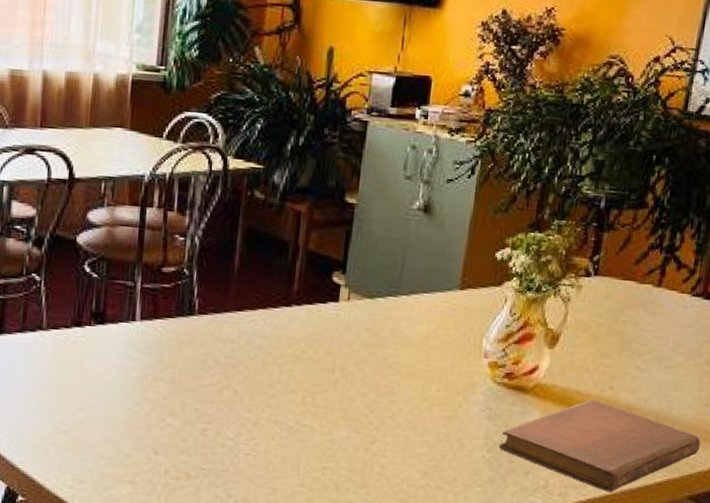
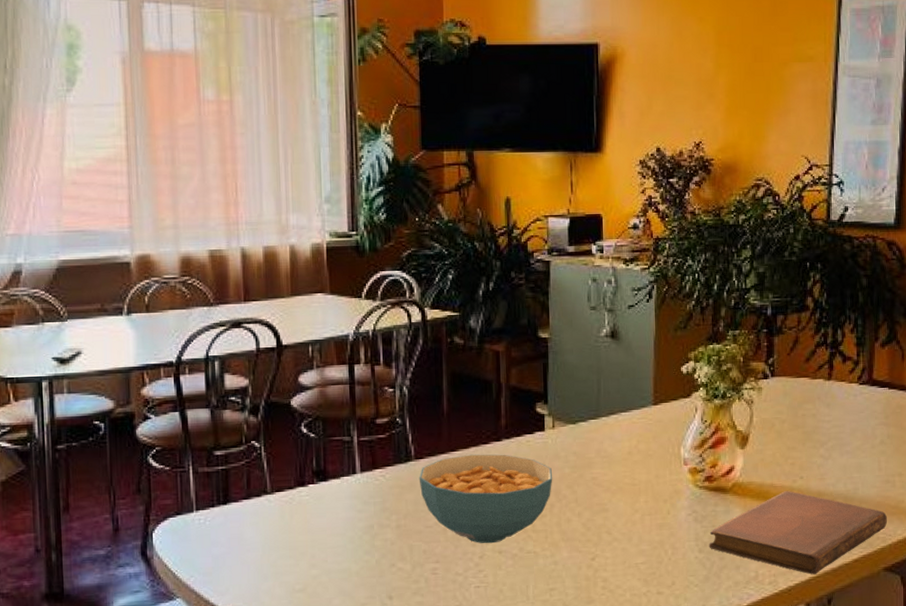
cereal bowl: none [199,316,342,412] -> present [419,454,553,544]

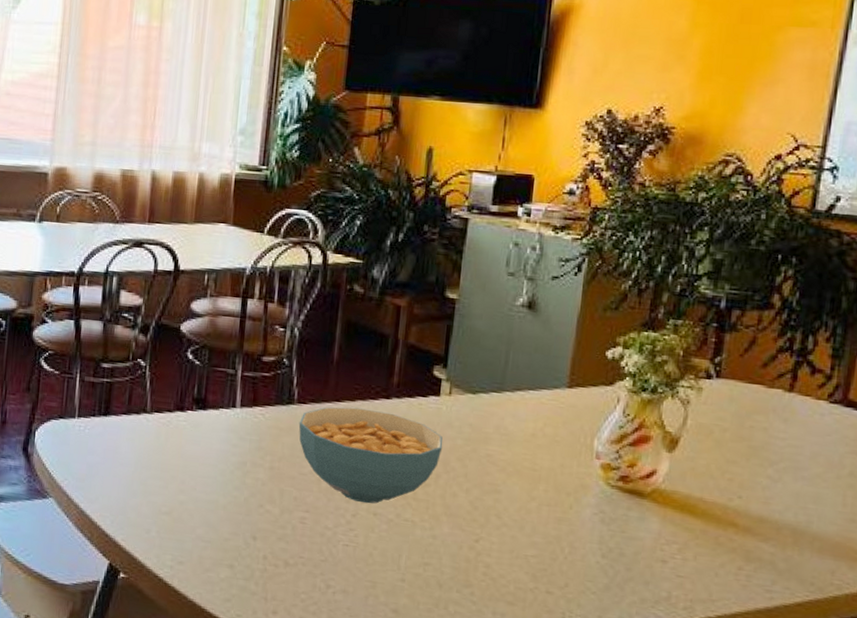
notebook: present [709,491,888,575] -> none [614,508,848,610]

